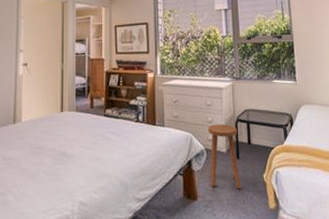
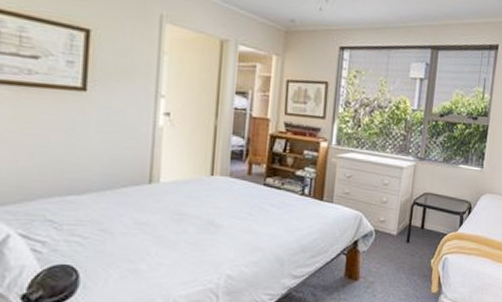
stool: present [207,124,241,190] -> none [375,205,412,273]

